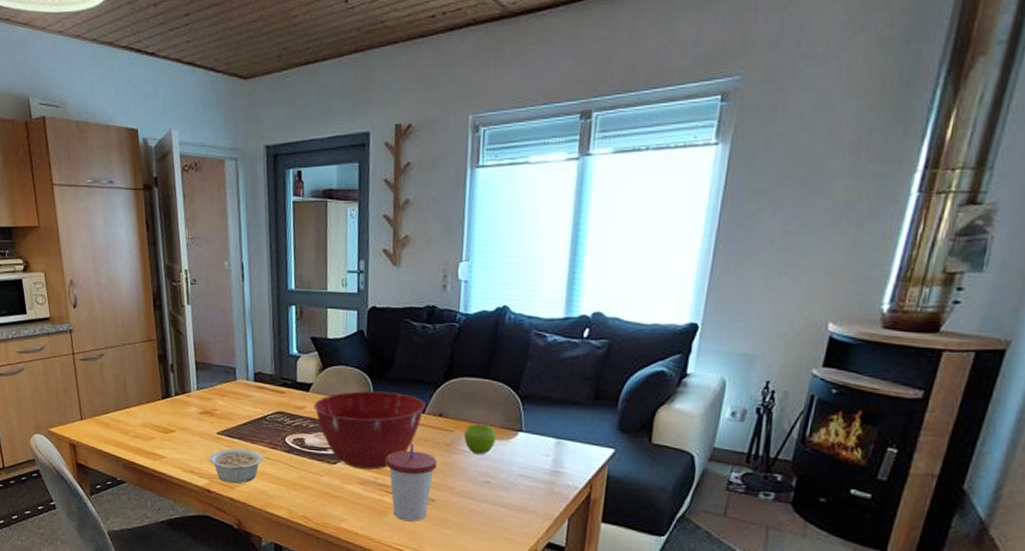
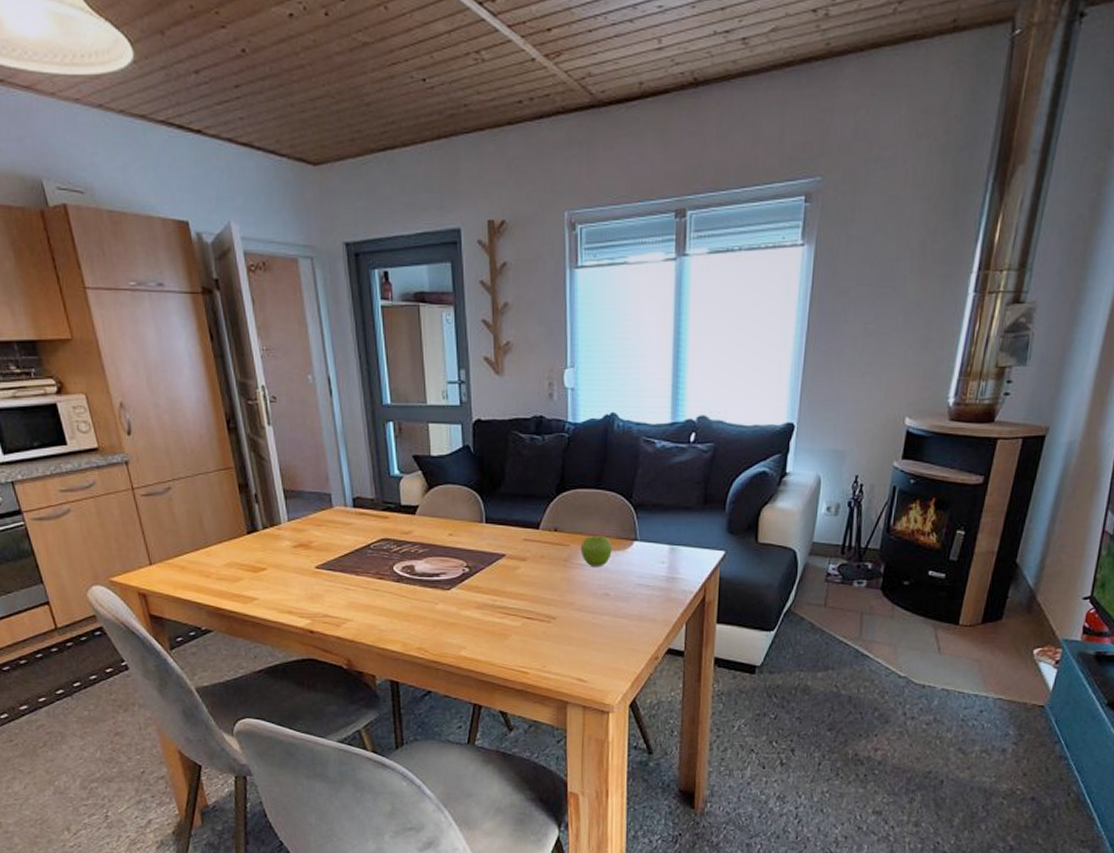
legume: present [209,448,264,484] -> none [309,582,371,621]
mixing bowl: present [313,390,426,470] -> none [421,509,540,592]
cup: present [386,443,437,521] -> none [504,561,555,641]

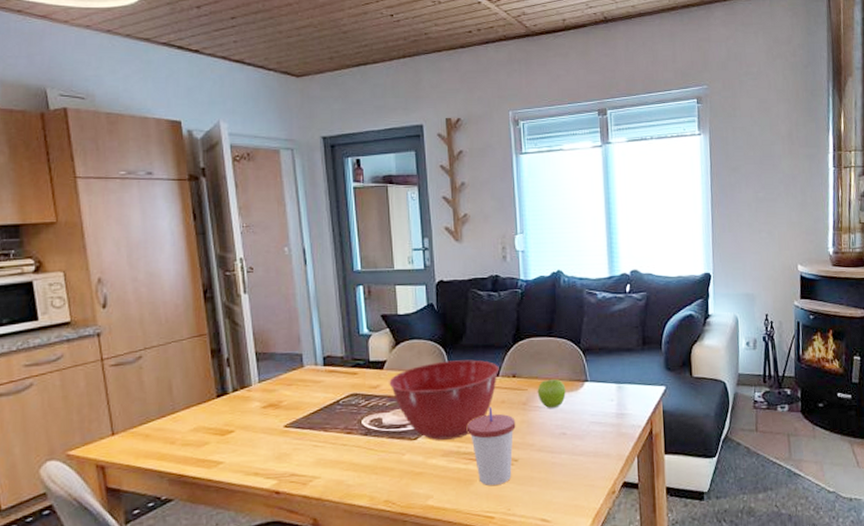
mixing bowl: none [421,509,540,592] -> present [389,360,499,440]
cup: none [504,561,555,641] -> present [468,407,516,485]

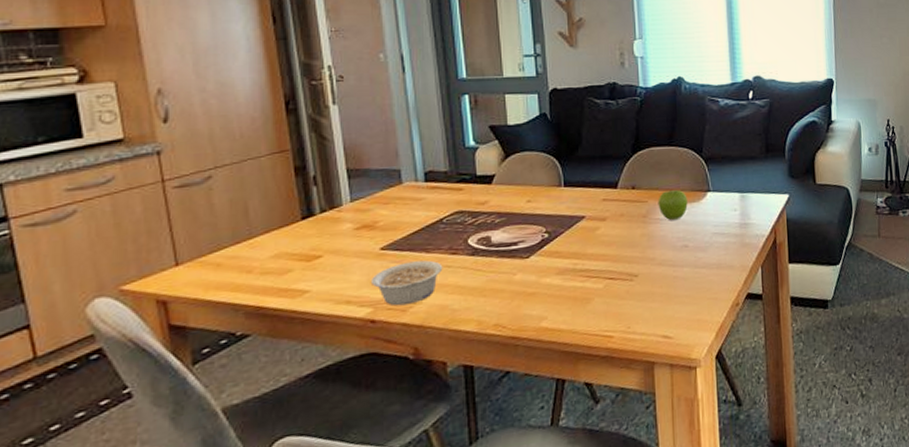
legume: none [277,438,339,480] -> present [372,260,443,306]
mixing bowl: present [389,360,499,440] -> none [498,171,618,258]
cup: present [468,407,516,485] -> none [584,221,636,303]

